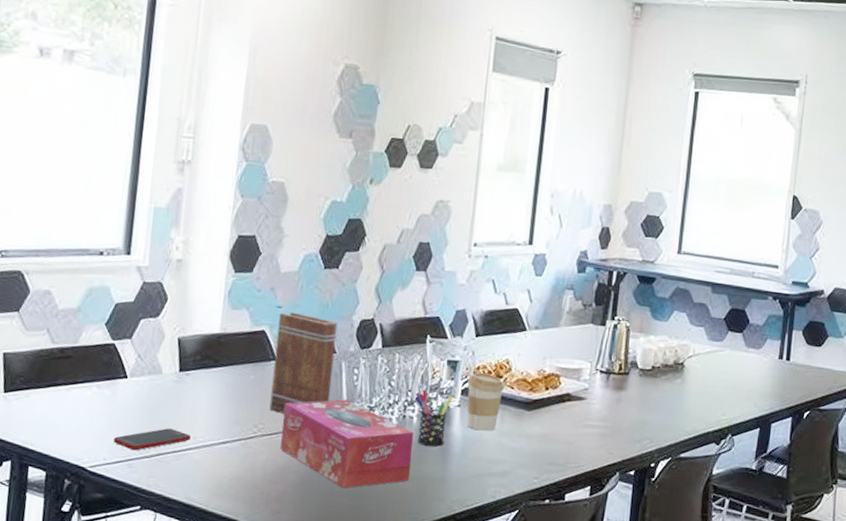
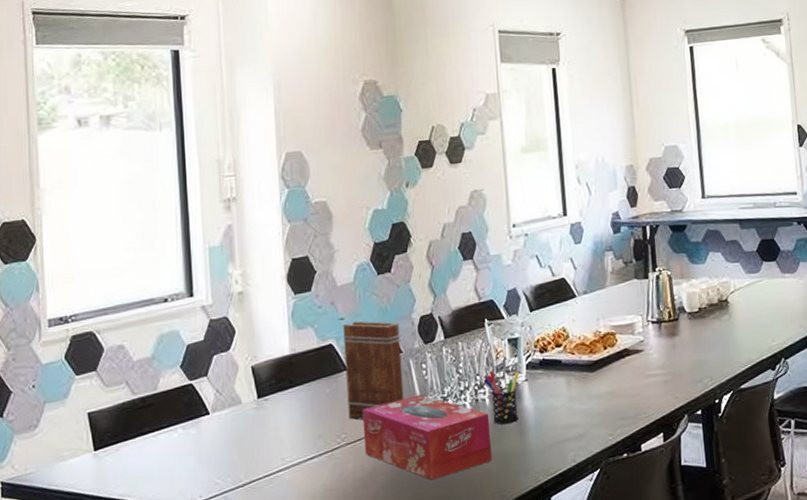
cell phone: present [113,428,191,451] -> none [206,454,279,483]
coffee cup: present [467,372,505,431] -> none [530,344,566,400]

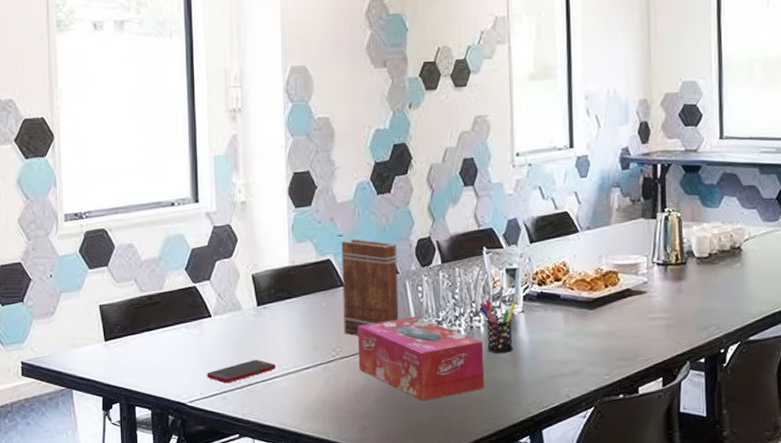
cell phone: none [206,454,279,483] -> present [207,360,276,383]

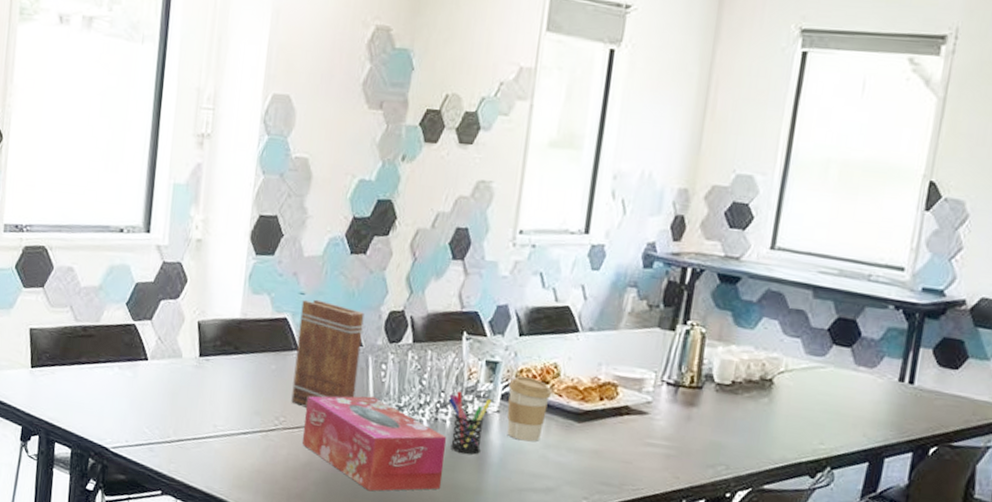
cell phone: present [207,360,276,383] -> none [135,414,211,435]
coffee cup: none [528,277,565,334] -> present [507,375,552,442]

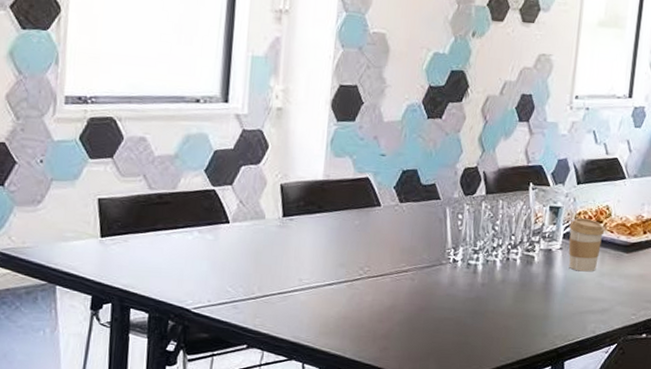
book: present [291,299,365,408] -> none [375,160,442,257]
tissue box: present [302,396,447,491] -> none [387,243,518,326]
pen holder: present [449,391,492,455] -> none [519,233,556,287]

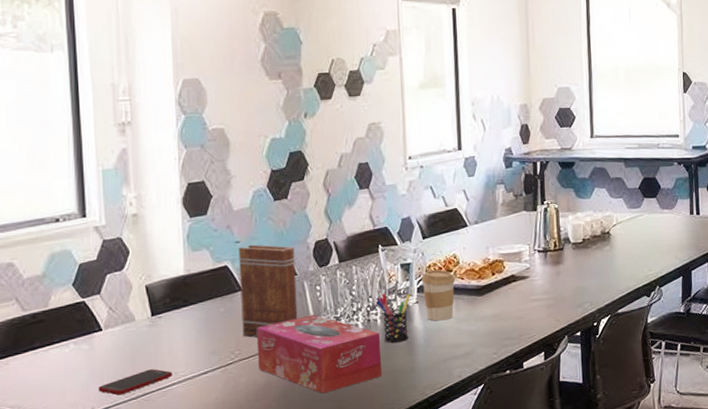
cell phone: none [217,271,296,293] -> present [98,369,172,396]
book: none [375,160,442,257] -> present [238,244,298,338]
tissue box: none [387,243,518,326] -> present [257,314,382,394]
pen holder: none [519,233,556,287] -> present [376,293,411,343]

